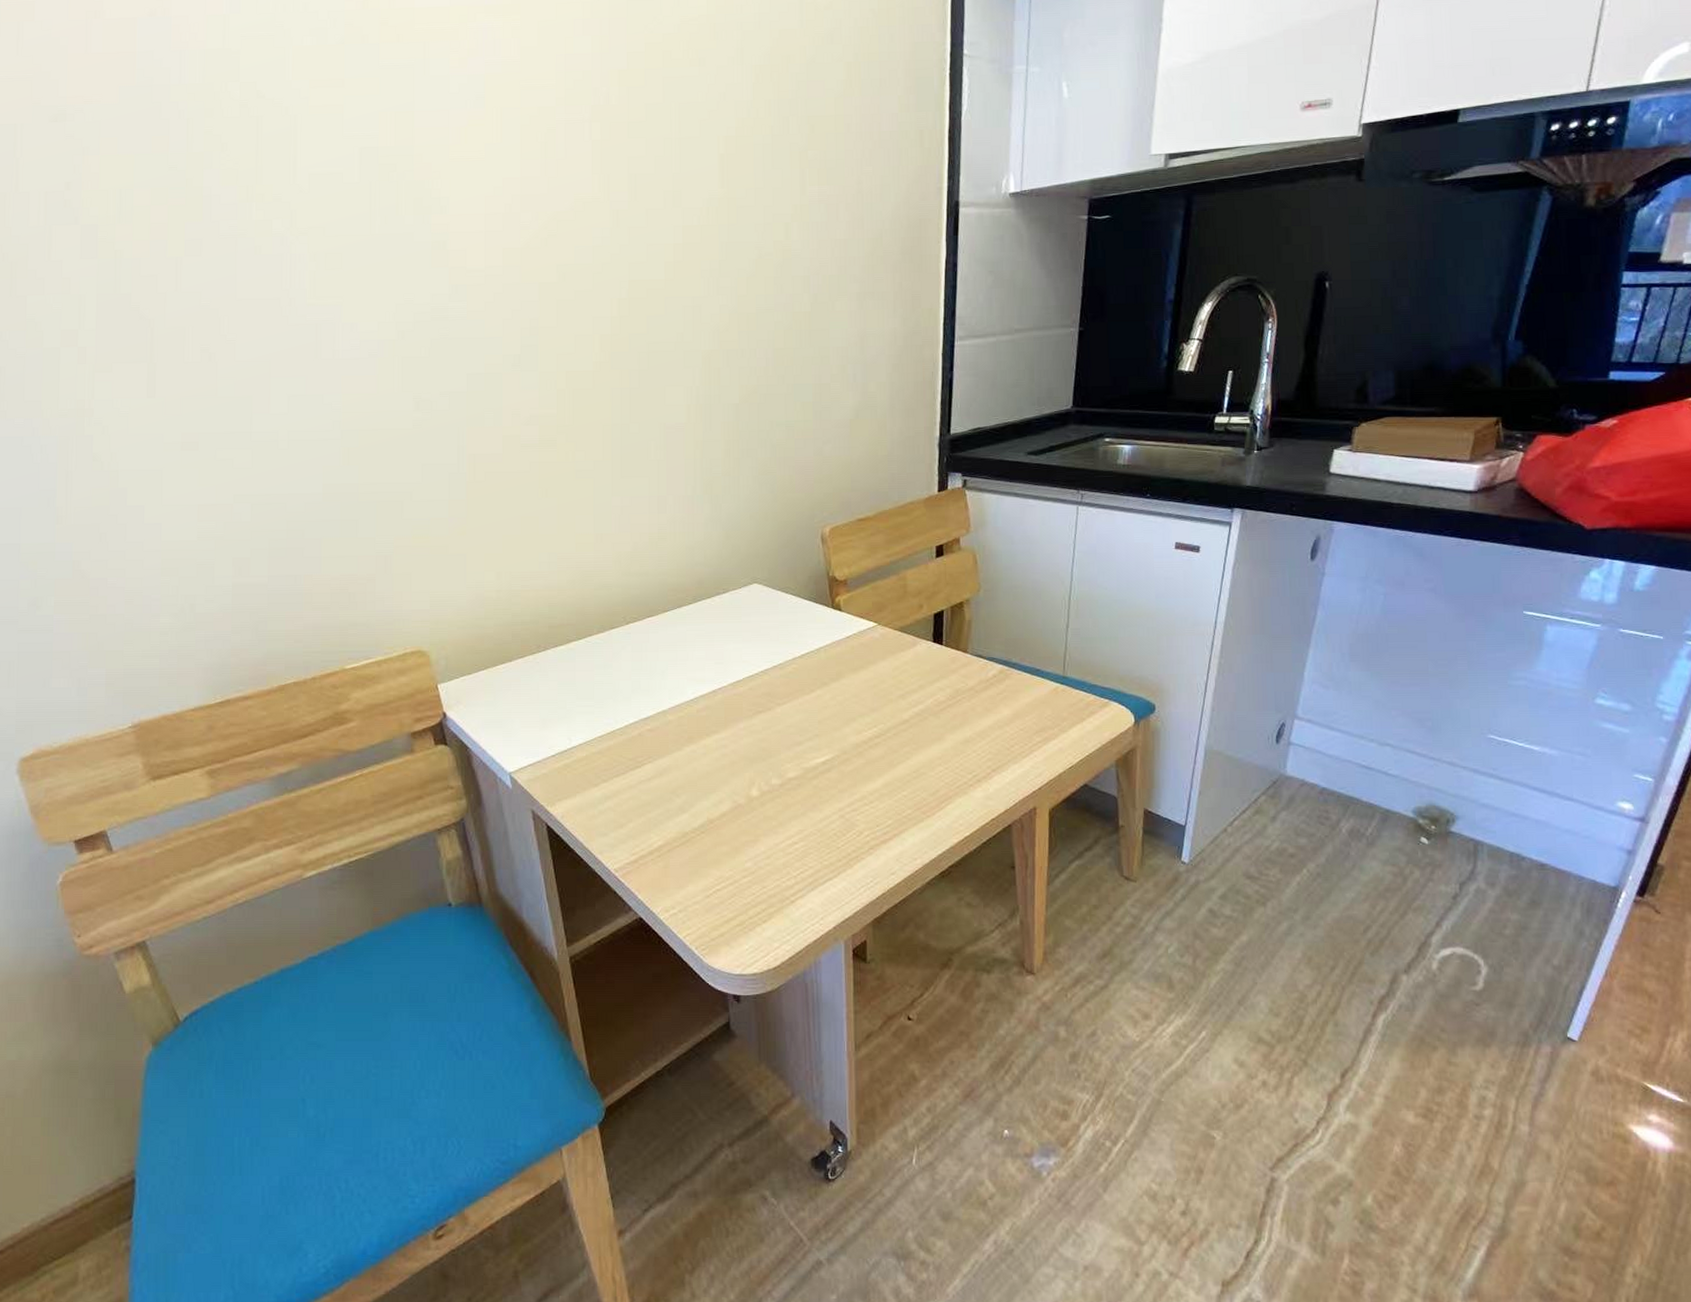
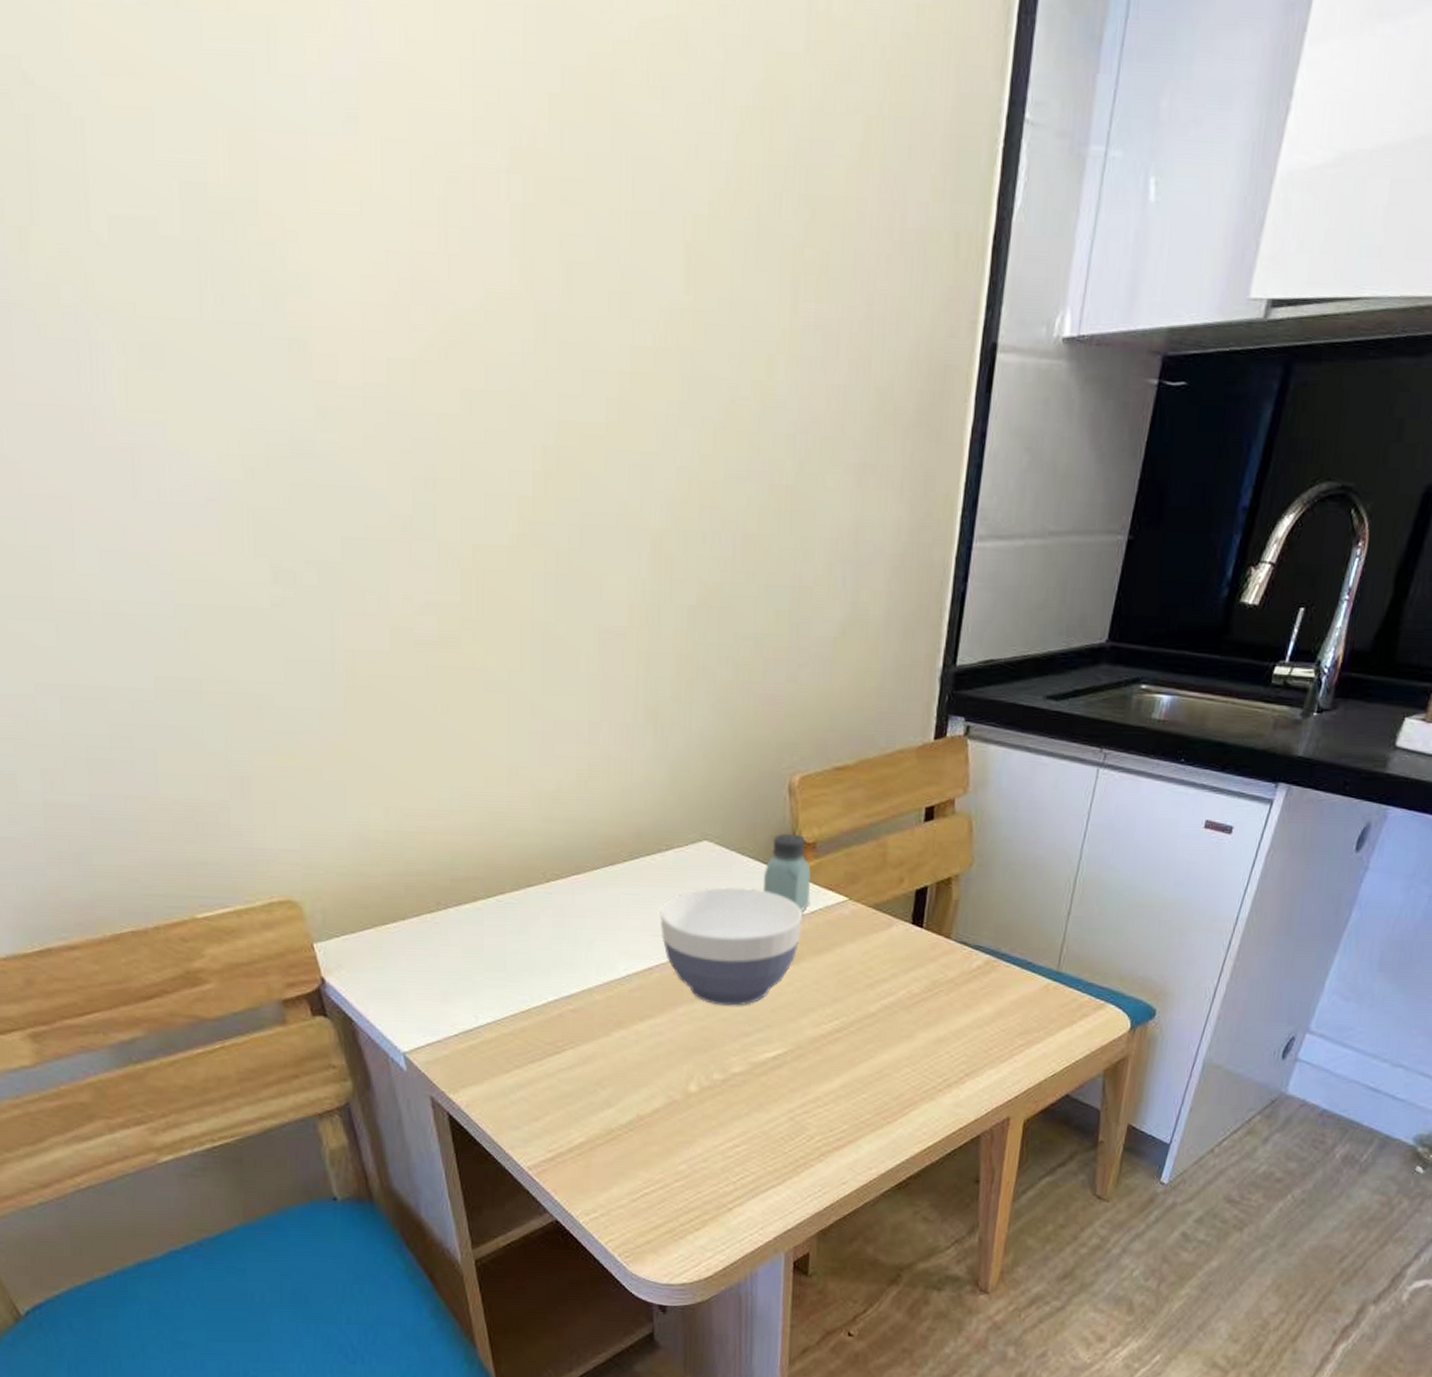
bowl: none [720,619,840,720] -> present [659,886,803,1006]
saltshaker: none [805,573,846,637] -> present [764,833,811,912]

